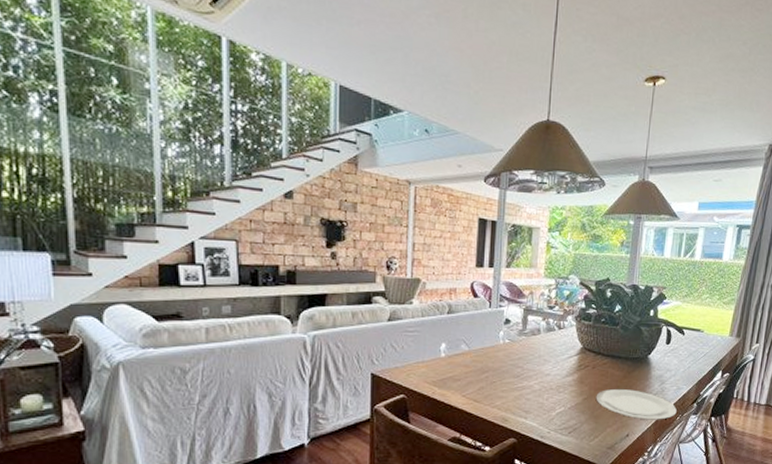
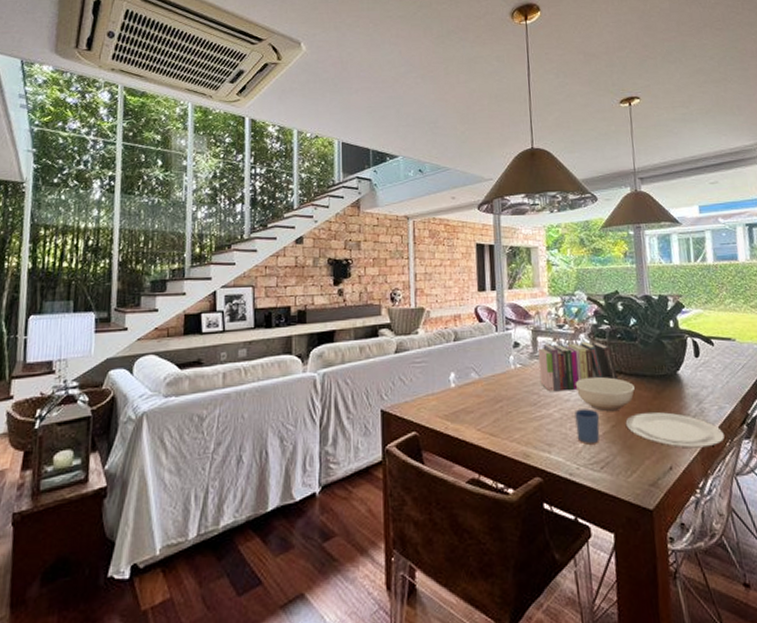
books: none [525,322,597,367] -> present [537,341,619,392]
mug: none [552,383,575,413] -> present [574,408,600,445]
bowl: none [557,355,610,386] -> present [575,376,636,411]

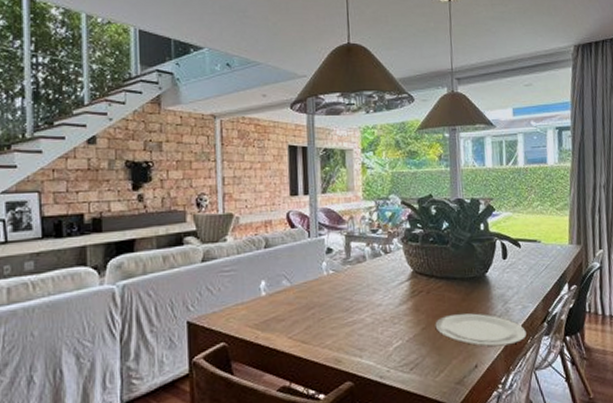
books: present [537,341,619,392] -> none [350,245,430,298]
mug: present [574,408,600,445] -> none [386,312,411,348]
bowl: present [575,376,636,411] -> none [387,280,446,314]

